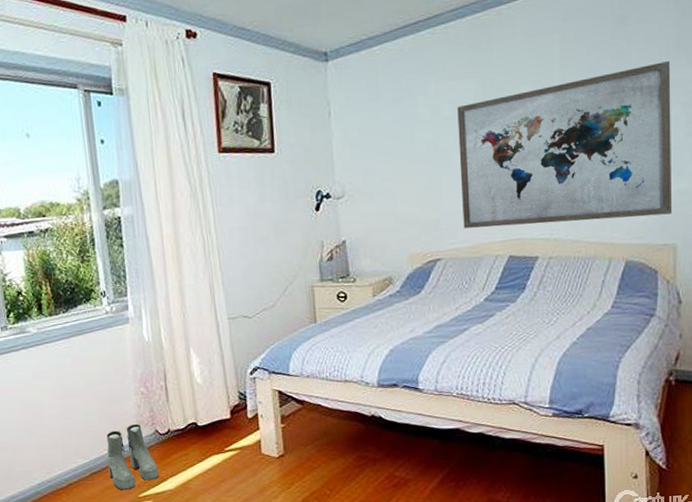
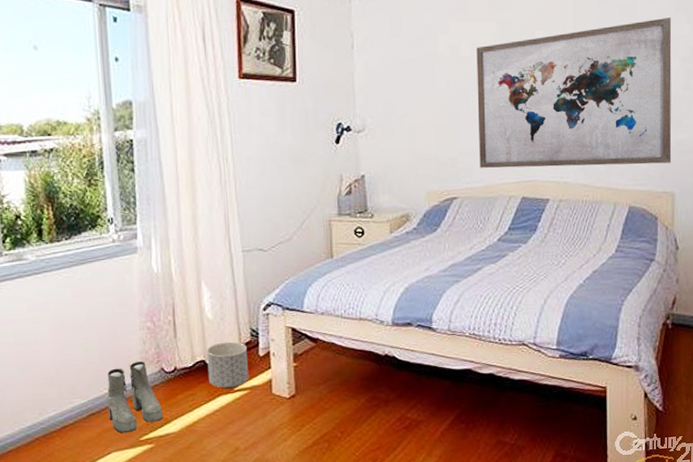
planter: none [197,404,239,449] -> present [206,341,249,389]

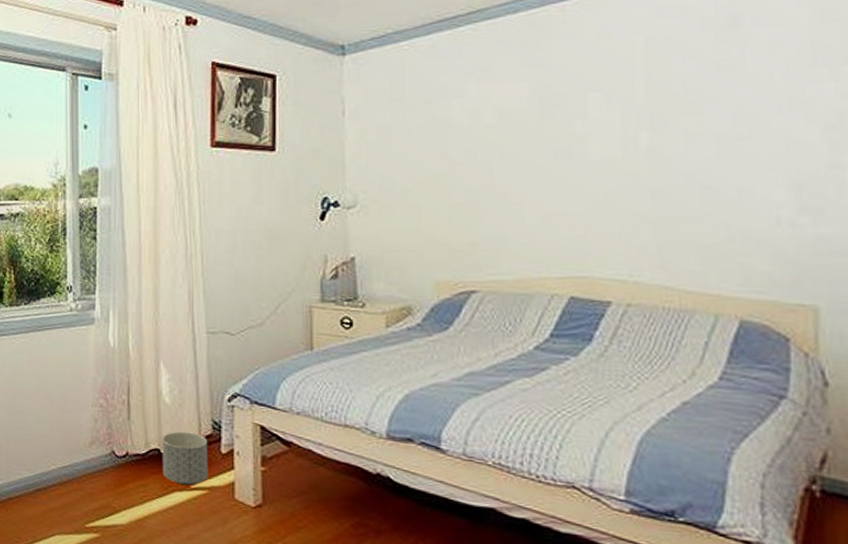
boots: present [105,361,163,434] -> none [53,440,111,517]
wall art: present [476,18,672,168] -> none [504,74,811,266]

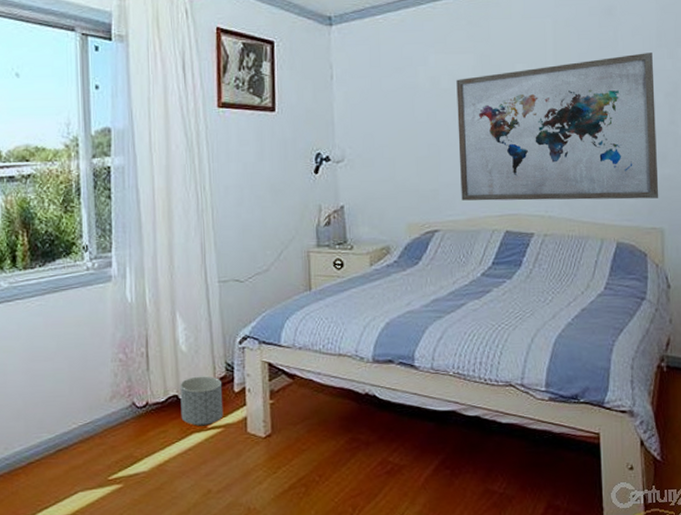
wall art: none [504,74,811,266] -> present [456,53,659,201]

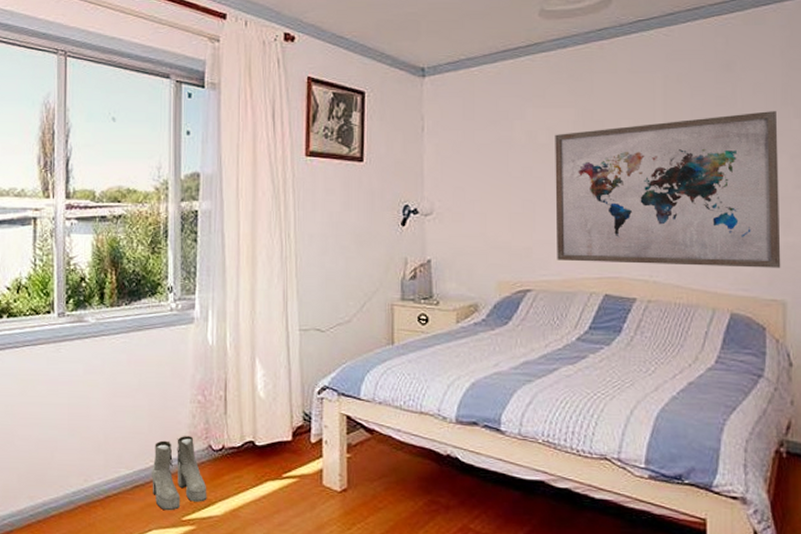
boots: none [74,395,133,472] -> present [151,436,207,511]
planter: present [180,376,224,426] -> none [256,424,299,475]

